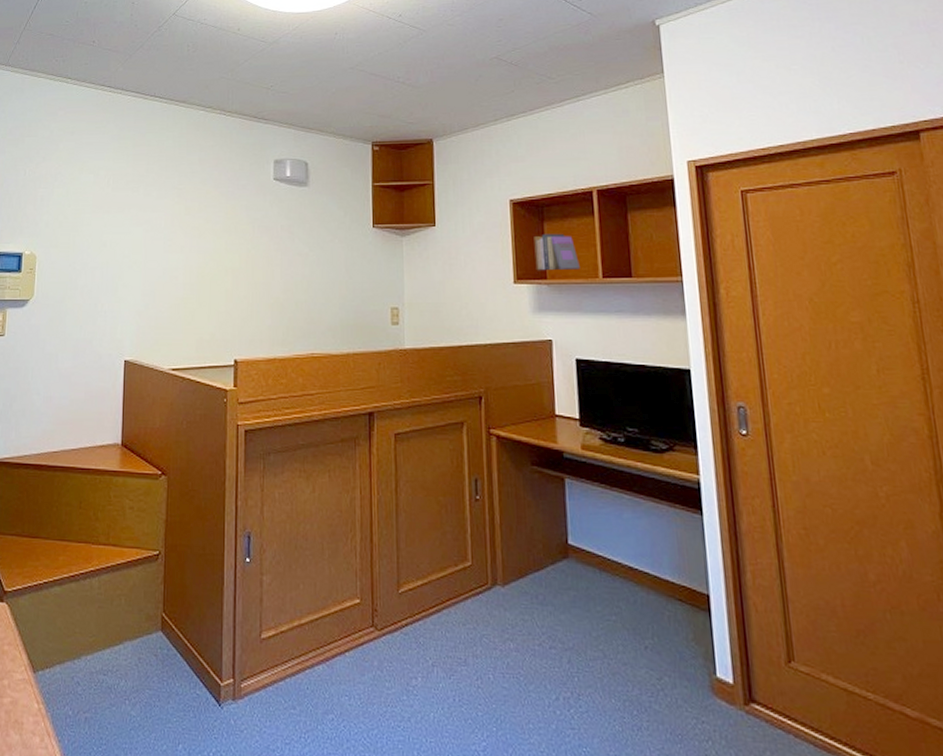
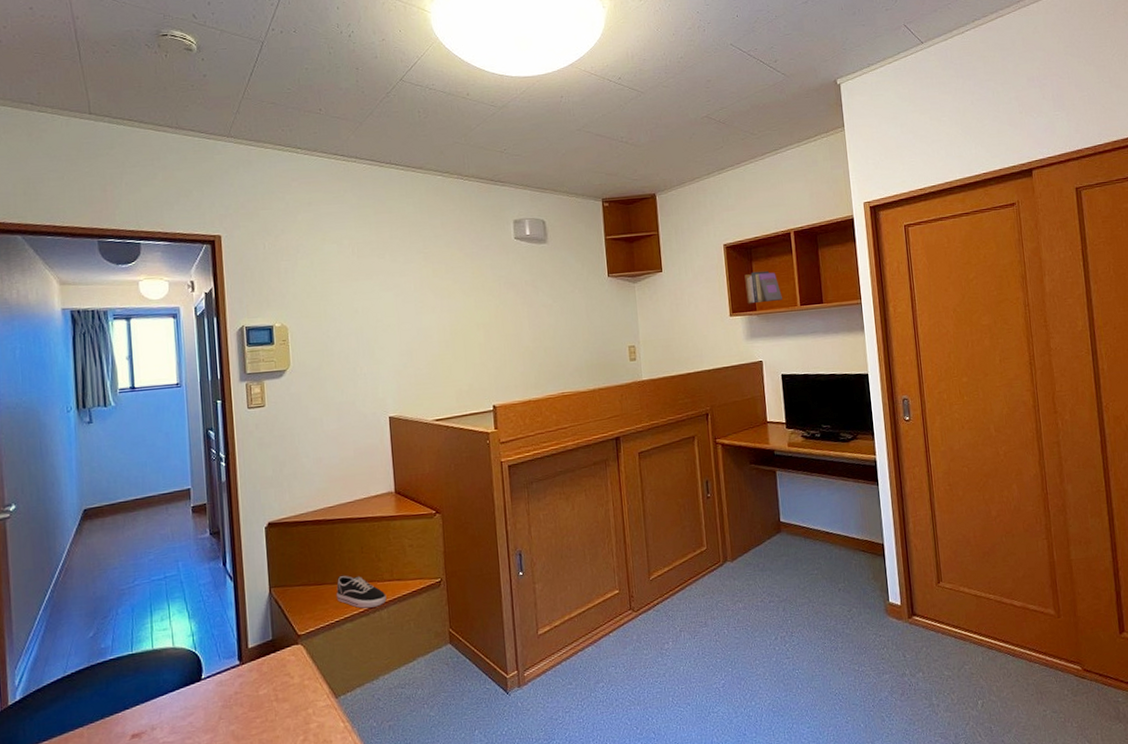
shoe: none [47,530,100,573] -> present [336,575,387,609]

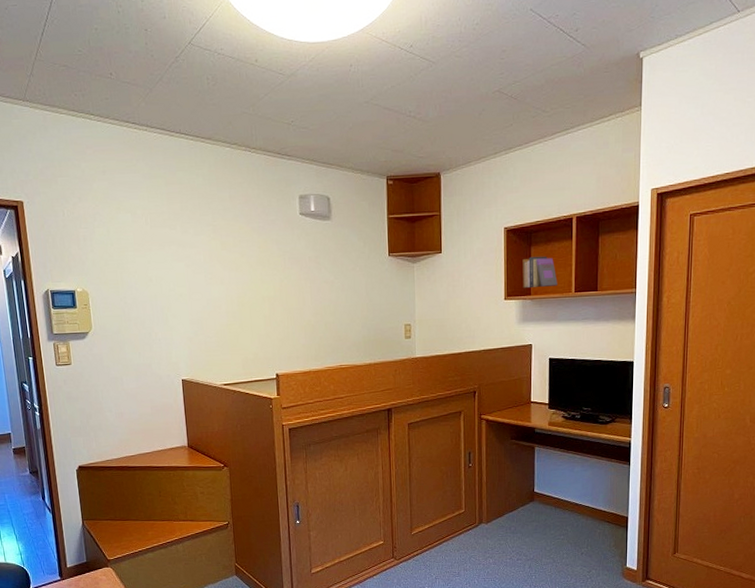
shoe: present [336,575,387,609] -> none [138,513,182,542]

